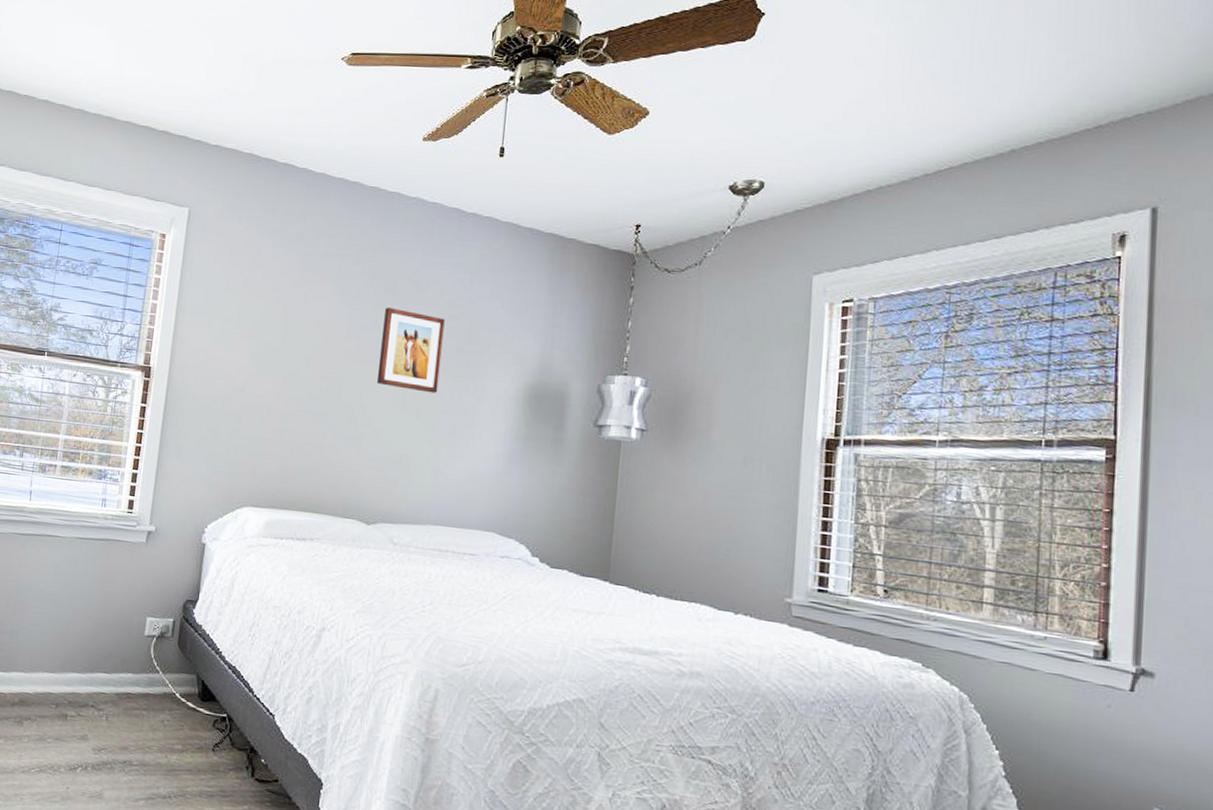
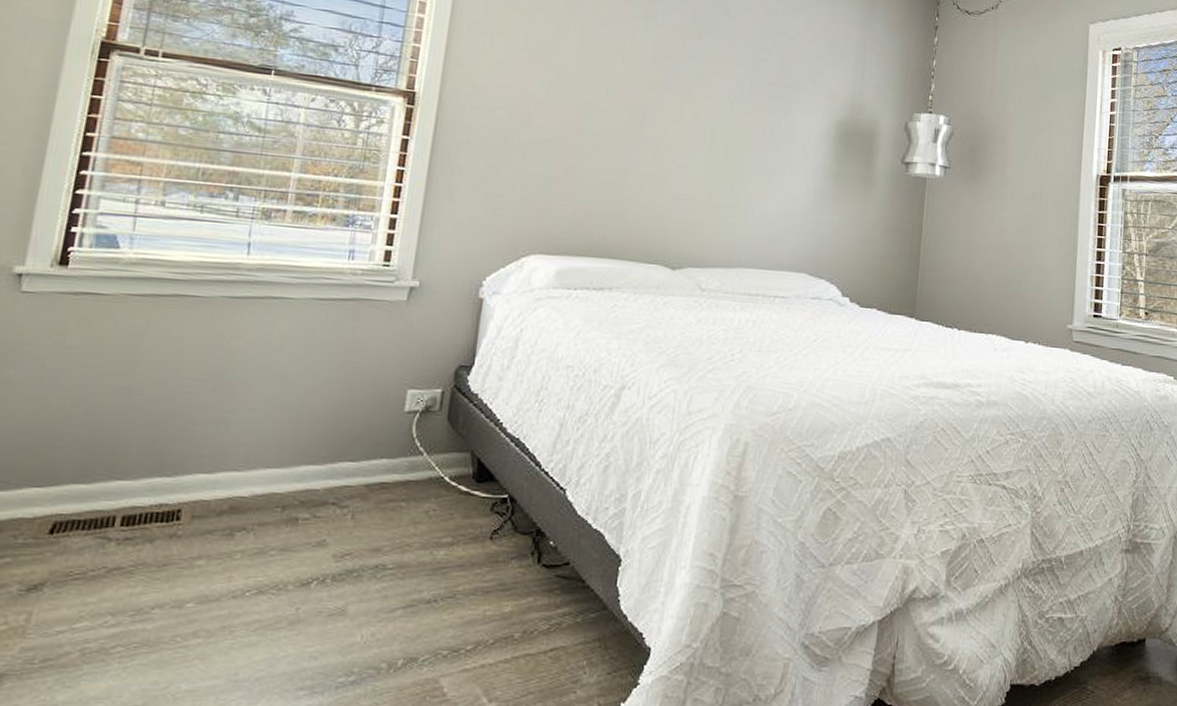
wall art: present [376,306,445,394] -> none [683,34,757,129]

